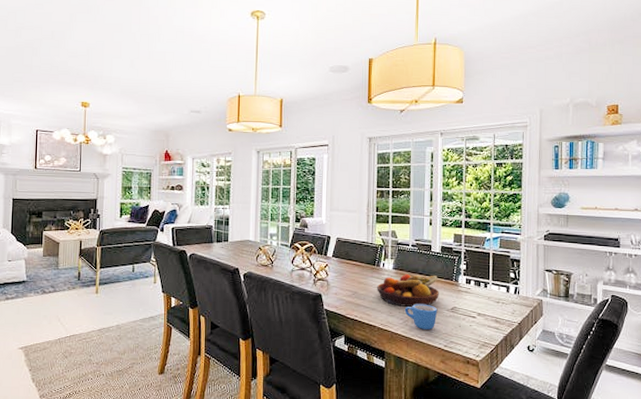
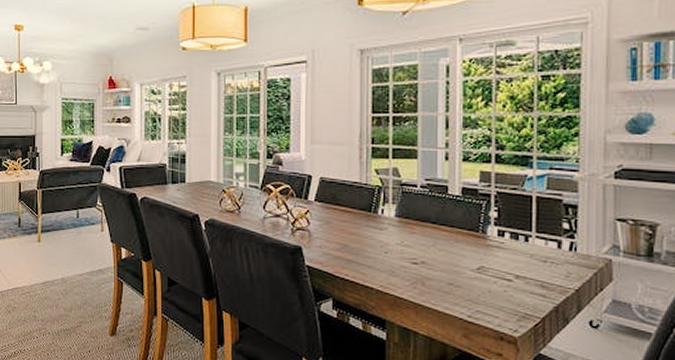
fruit bowl: present [377,274,439,307] -> none [374,223,460,265]
mug: present [404,303,438,330] -> none [412,261,458,295]

